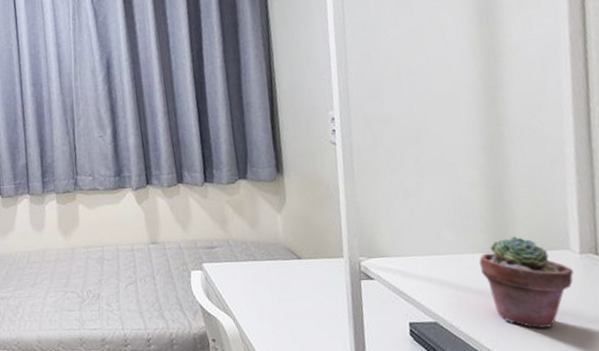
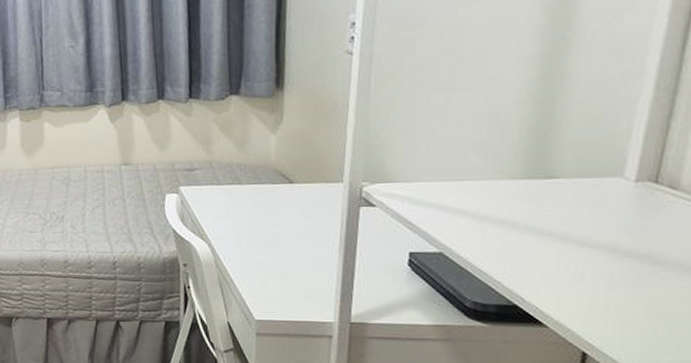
potted succulent: present [479,236,574,328] -> none [505,161,623,262]

